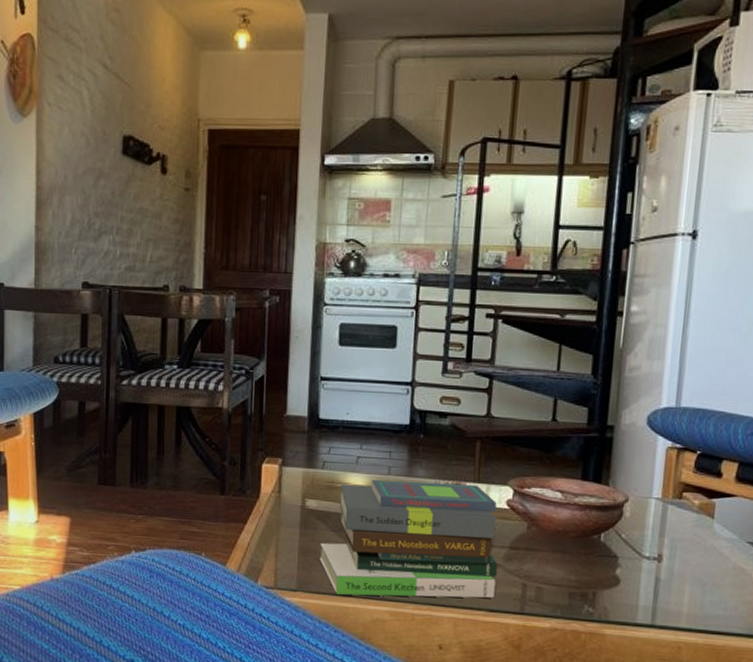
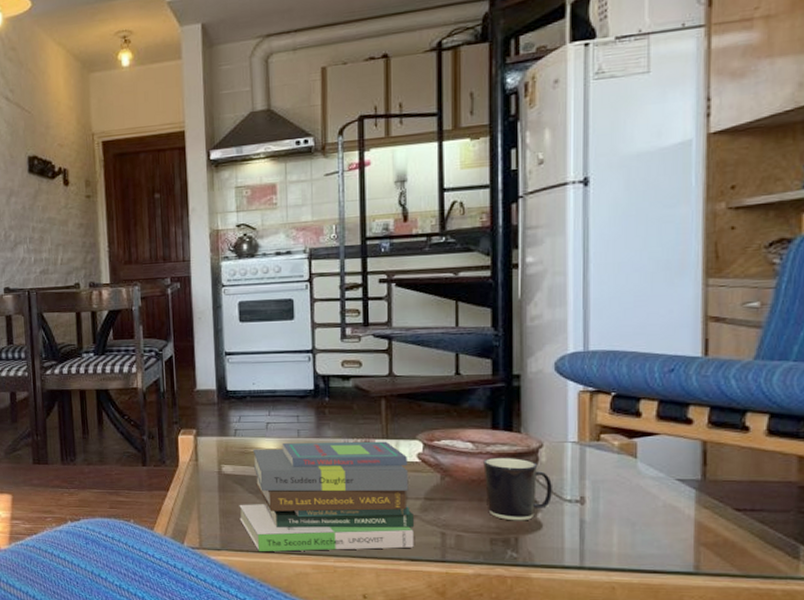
mug: none [569,509,633,576] -> present [483,457,552,521]

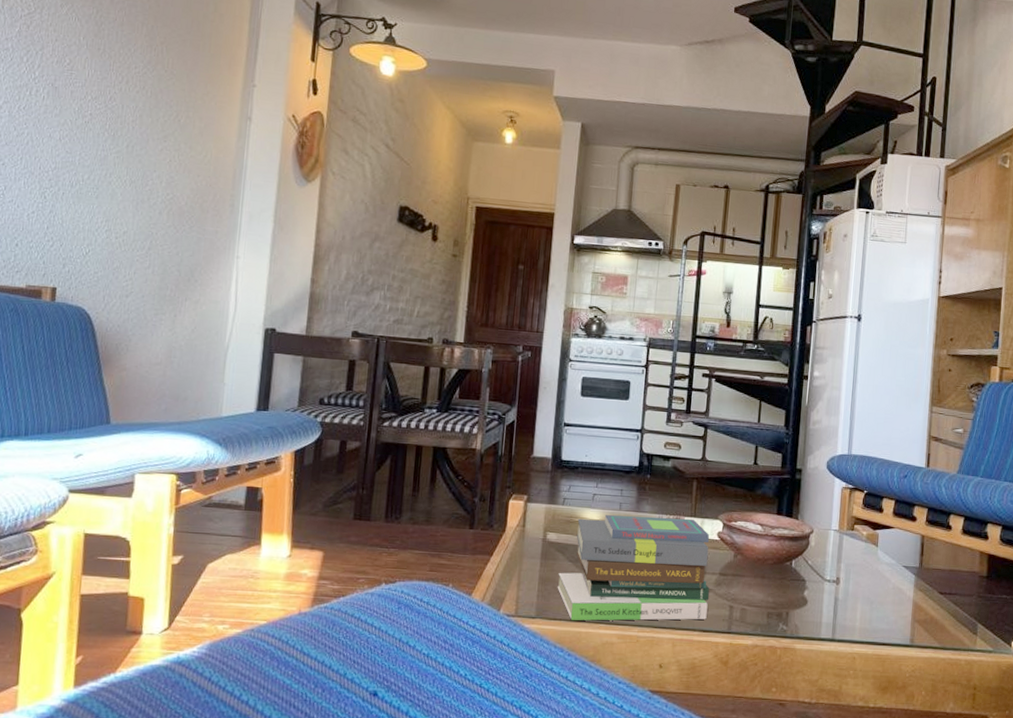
mug: present [483,457,552,521] -> none [767,539,818,598]

